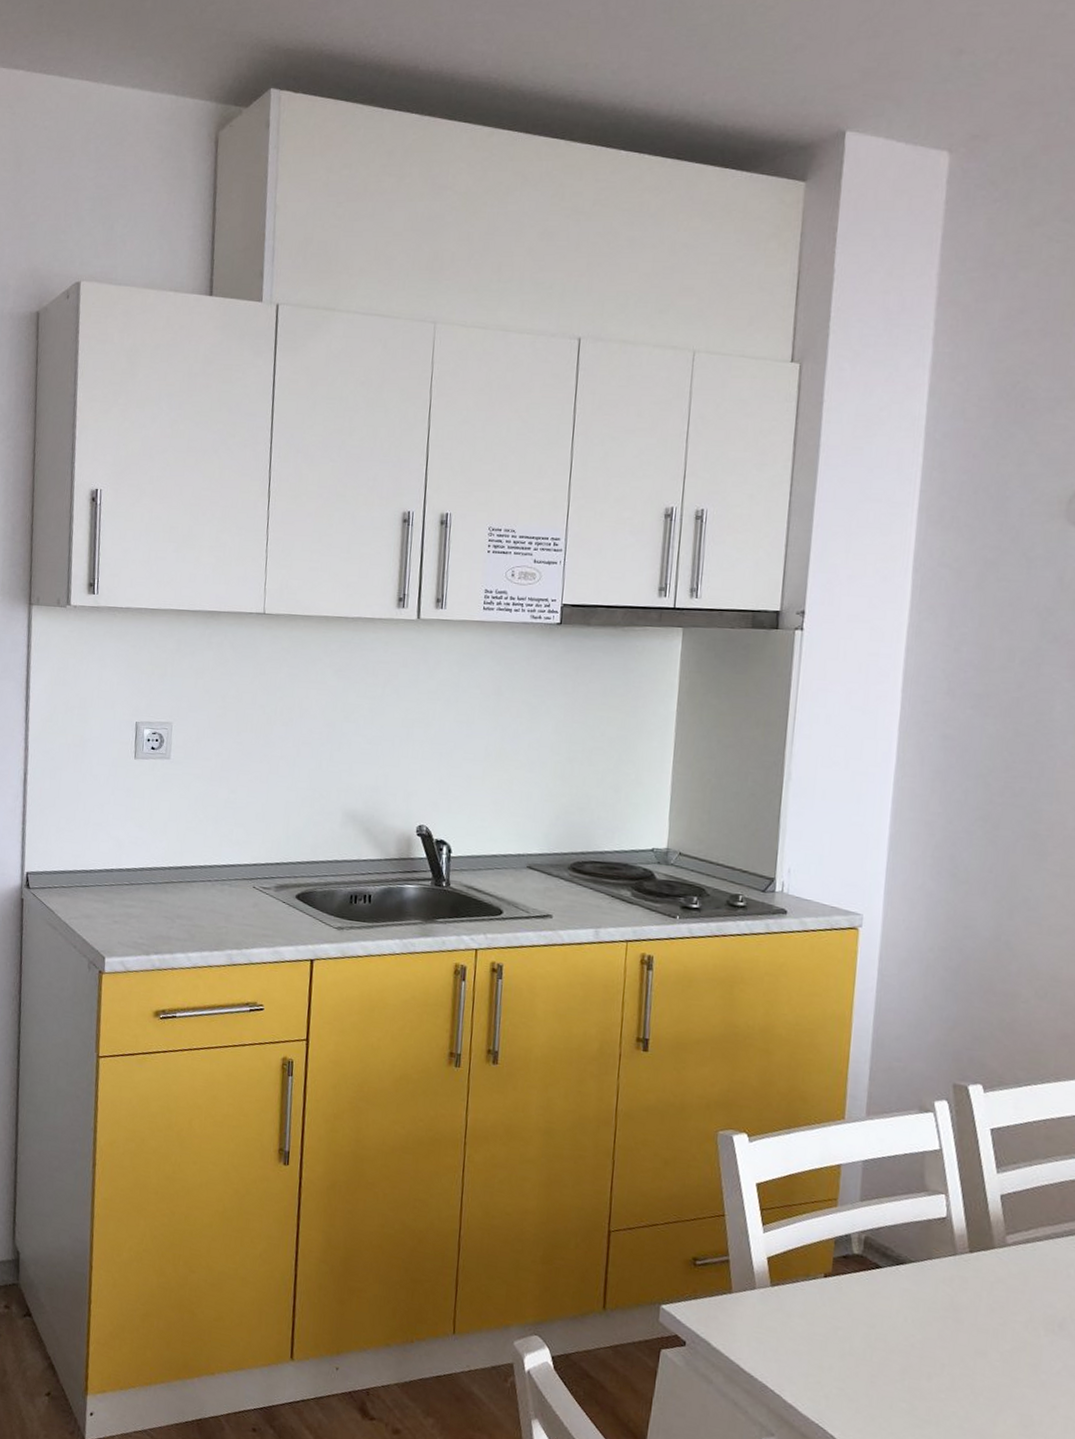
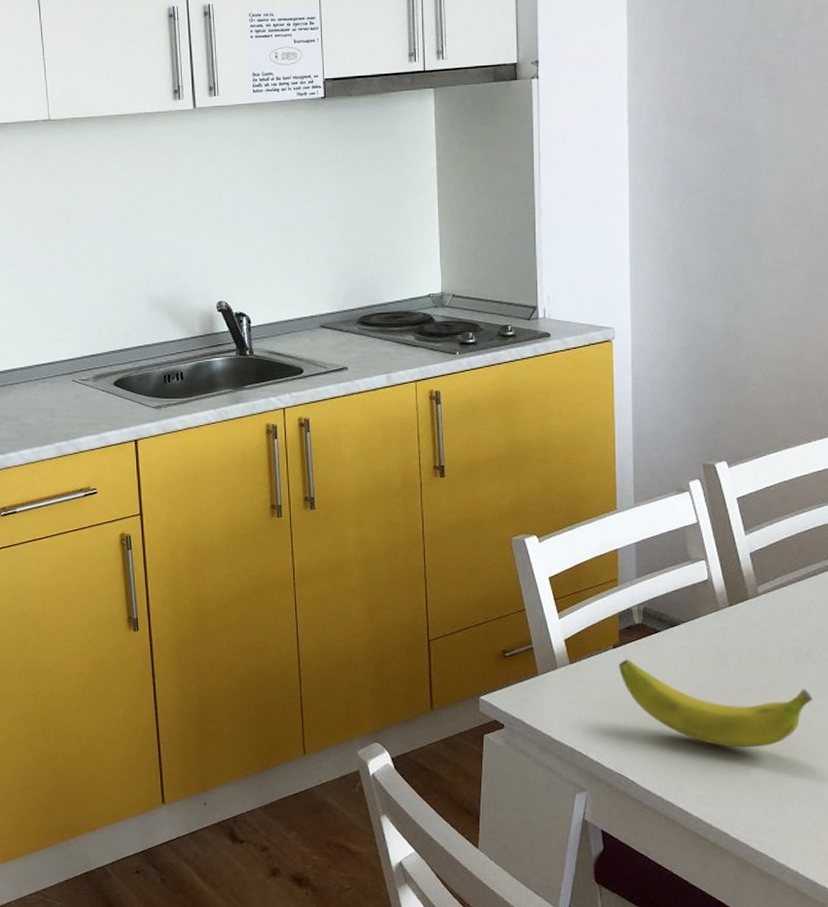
banana: none [828,1292,1063,1425] -> present [619,659,813,748]

